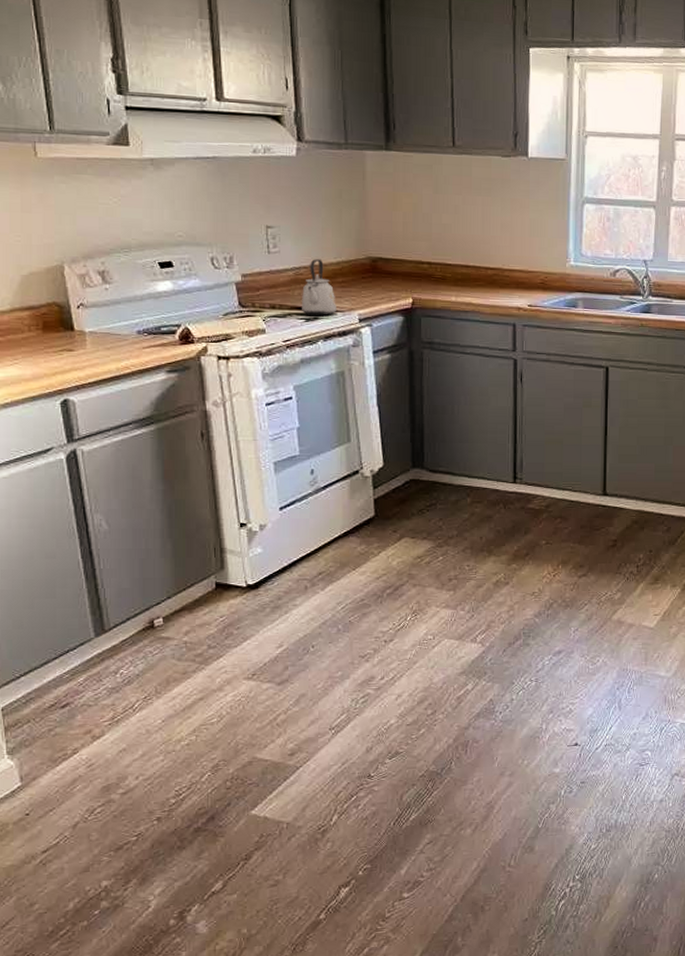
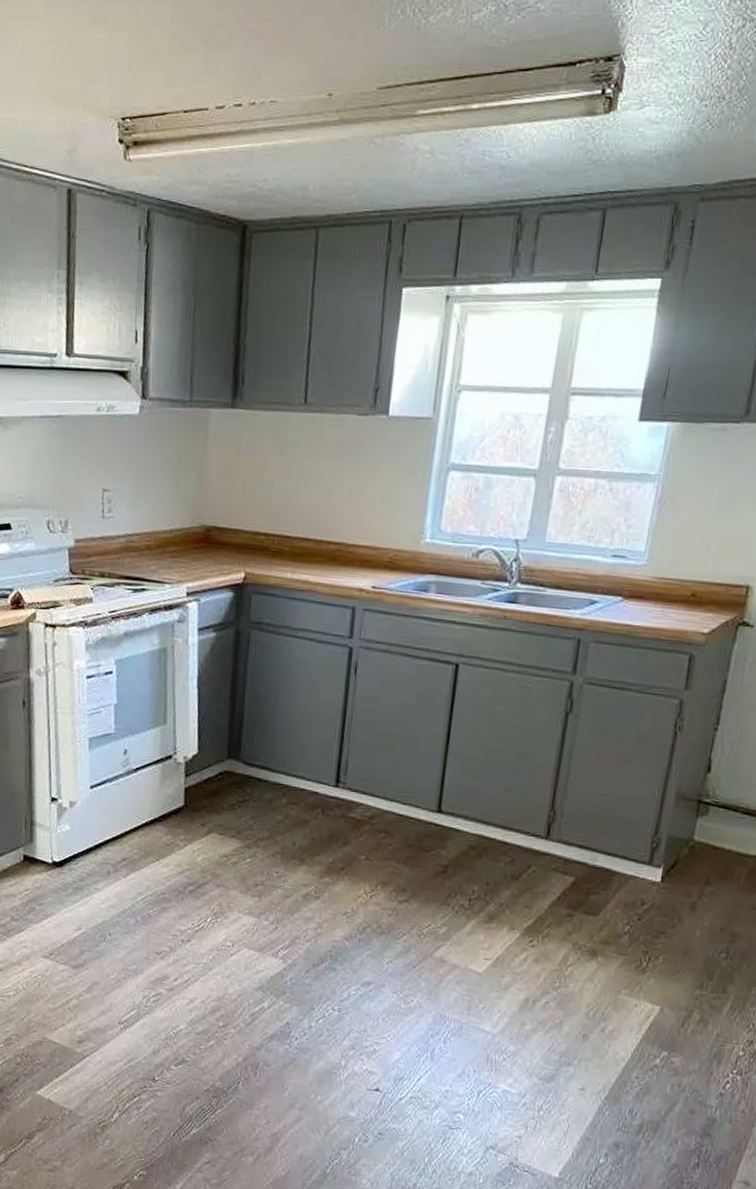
kettle: present [302,259,336,317] -> none [130,526,166,588]

